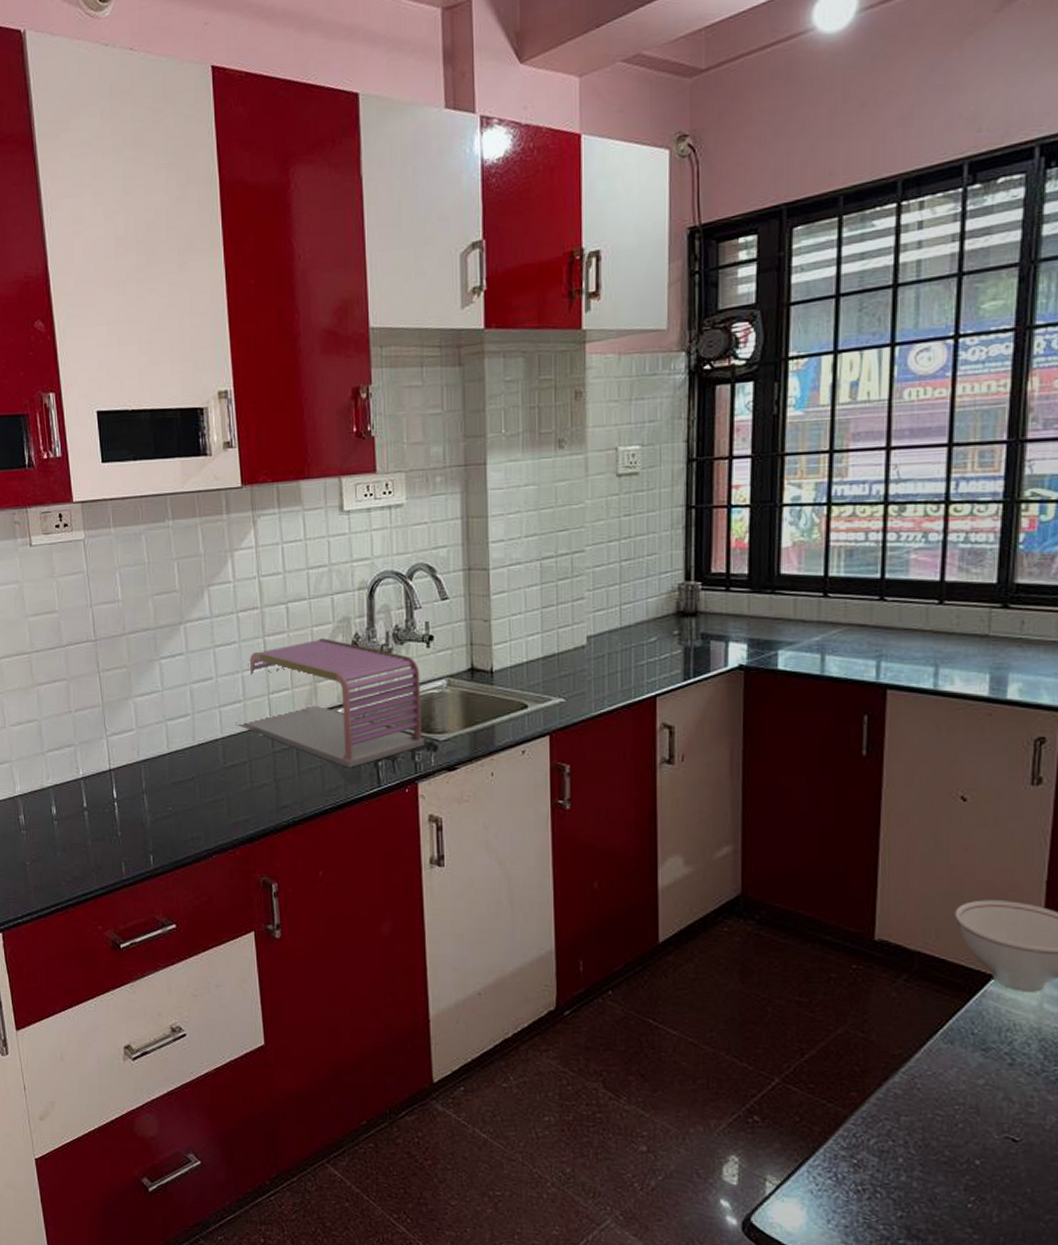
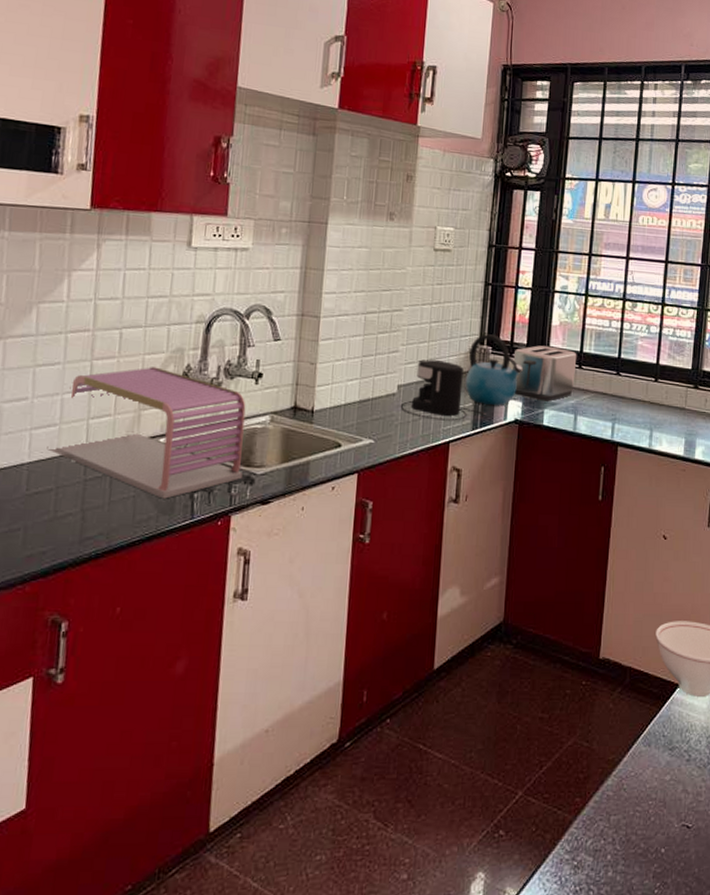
coffee maker: none [592,604,700,672] -> present [400,359,486,421]
kettle: none [670,567,747,650] -> present [465,334,524,405]
toaster: none [731,573,820,641] -> present [513,345,577,401]

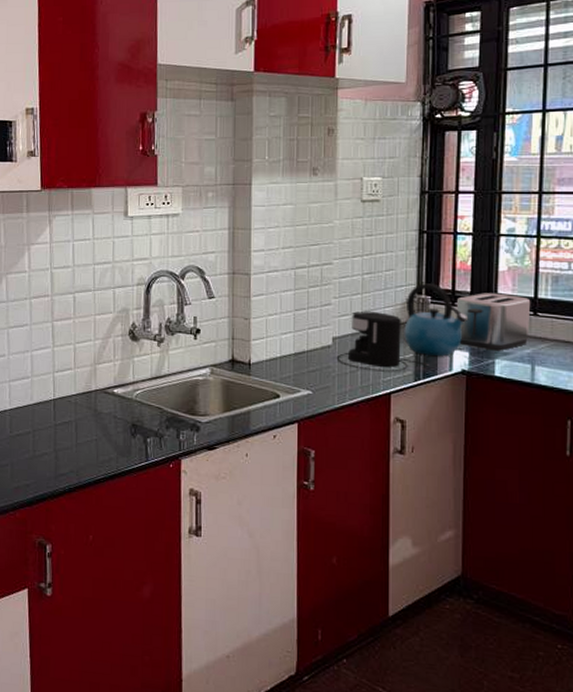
dish rack: present [47,367,246,499] -> none [23,326,188,443]

